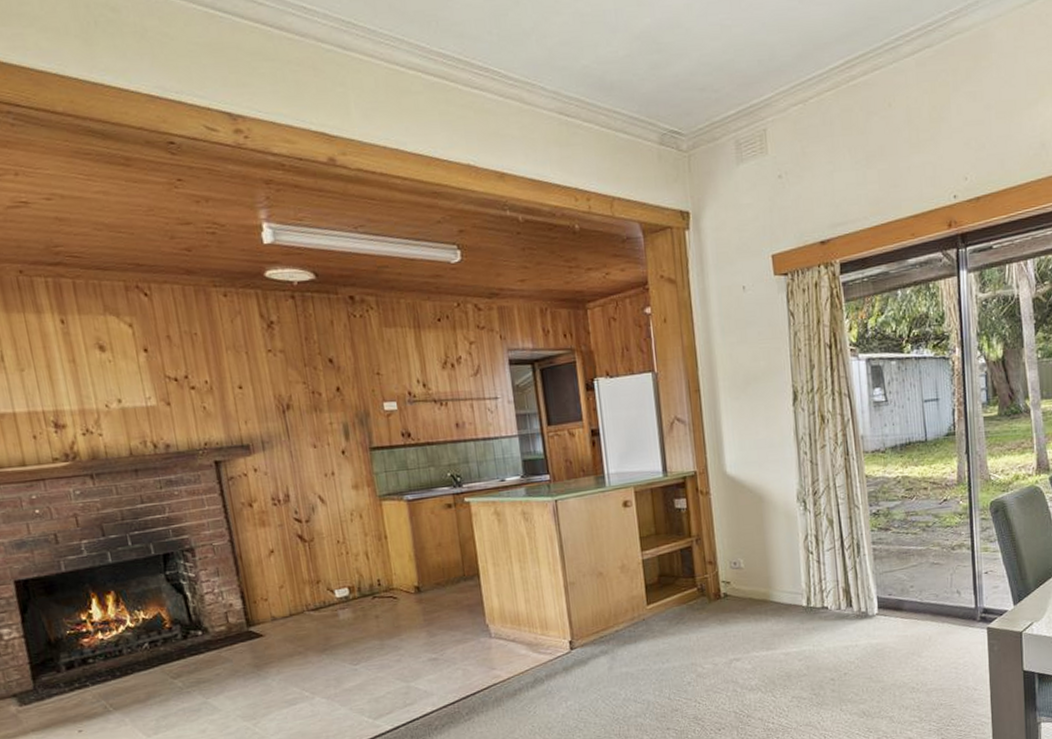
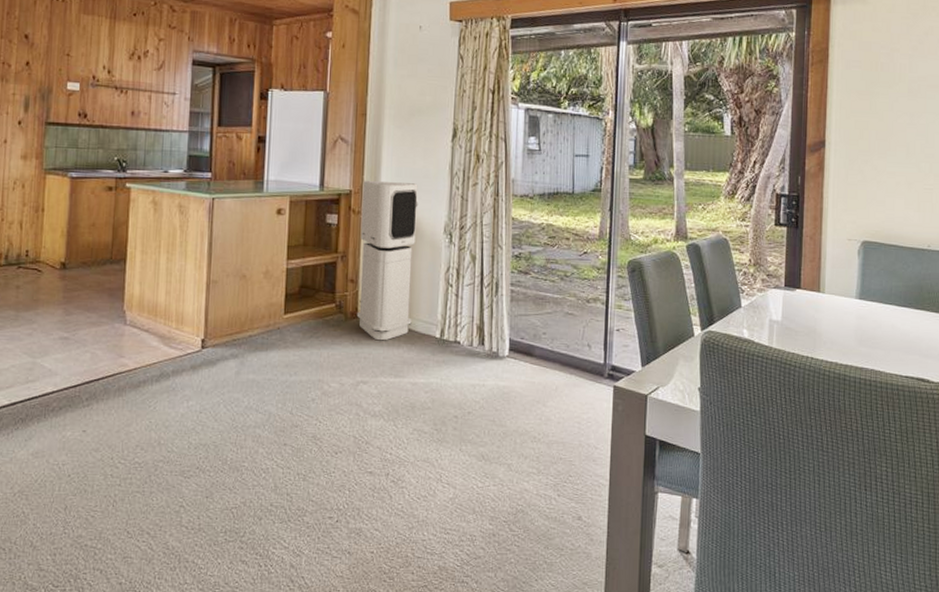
air purifier: none [707,455,776,618] -> present [356,180,419,341]

